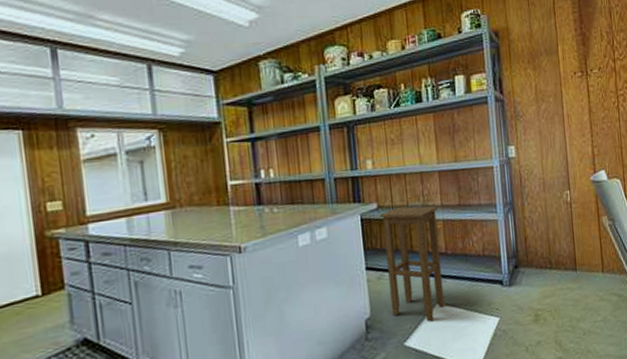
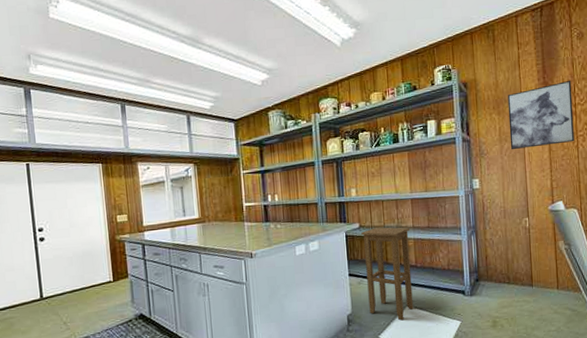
wall art: none [543,31,615,112] -> present [507,80,575,150]

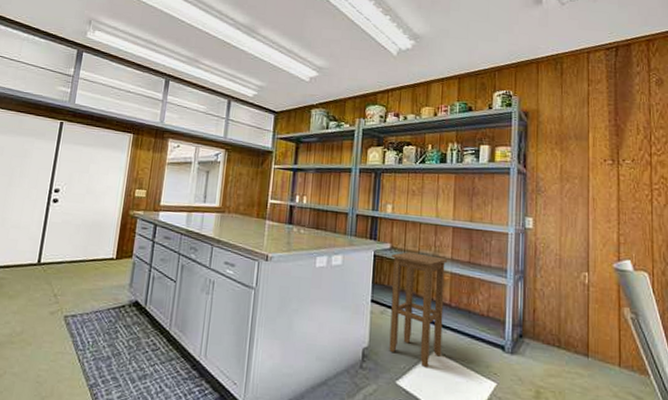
wall art: present [507,80,575,150] -> none [572,126,648,195]

